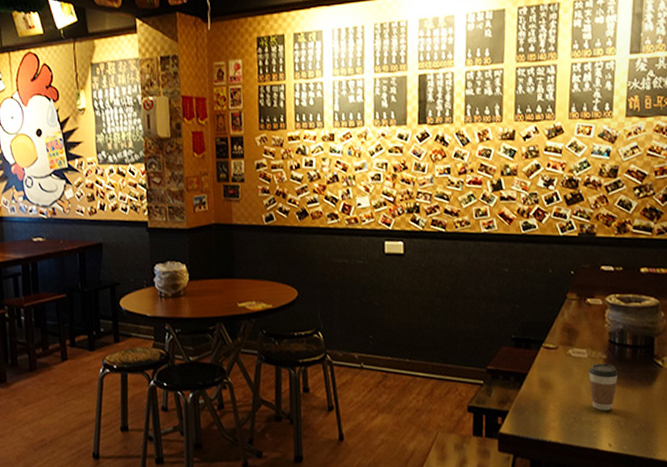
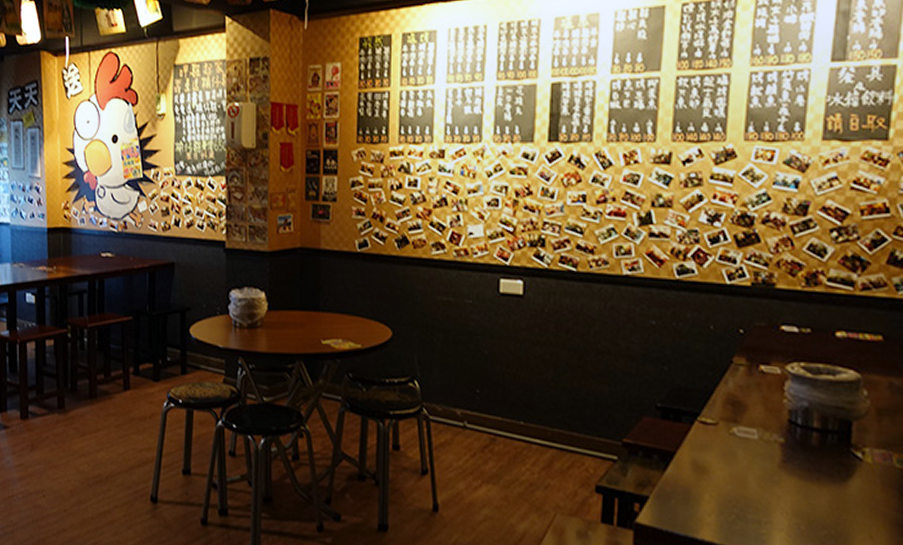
coffee cup: present [588,363,619,411] -> none [758,448,800,510]

